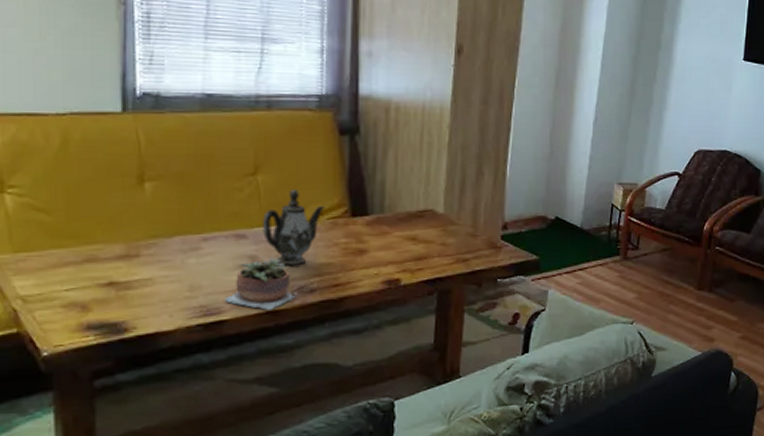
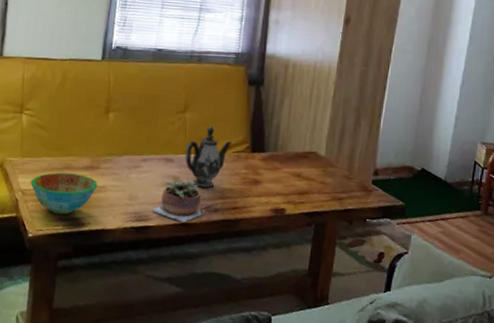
bowl: none [34,267,141,322] -> present [30,172,98,215]

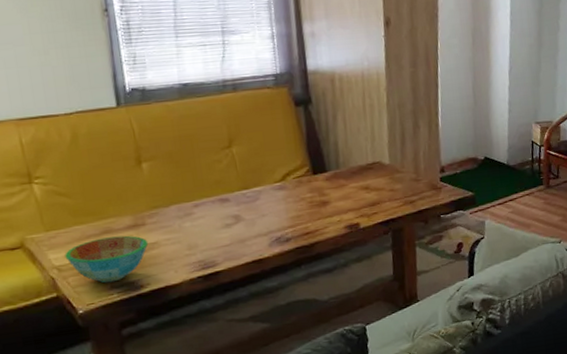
succulent plant: present [152,180,205,223] -> none [217,215,276,260]
teapot: present [185,125,233,188] -> none [240,156,291,221]

